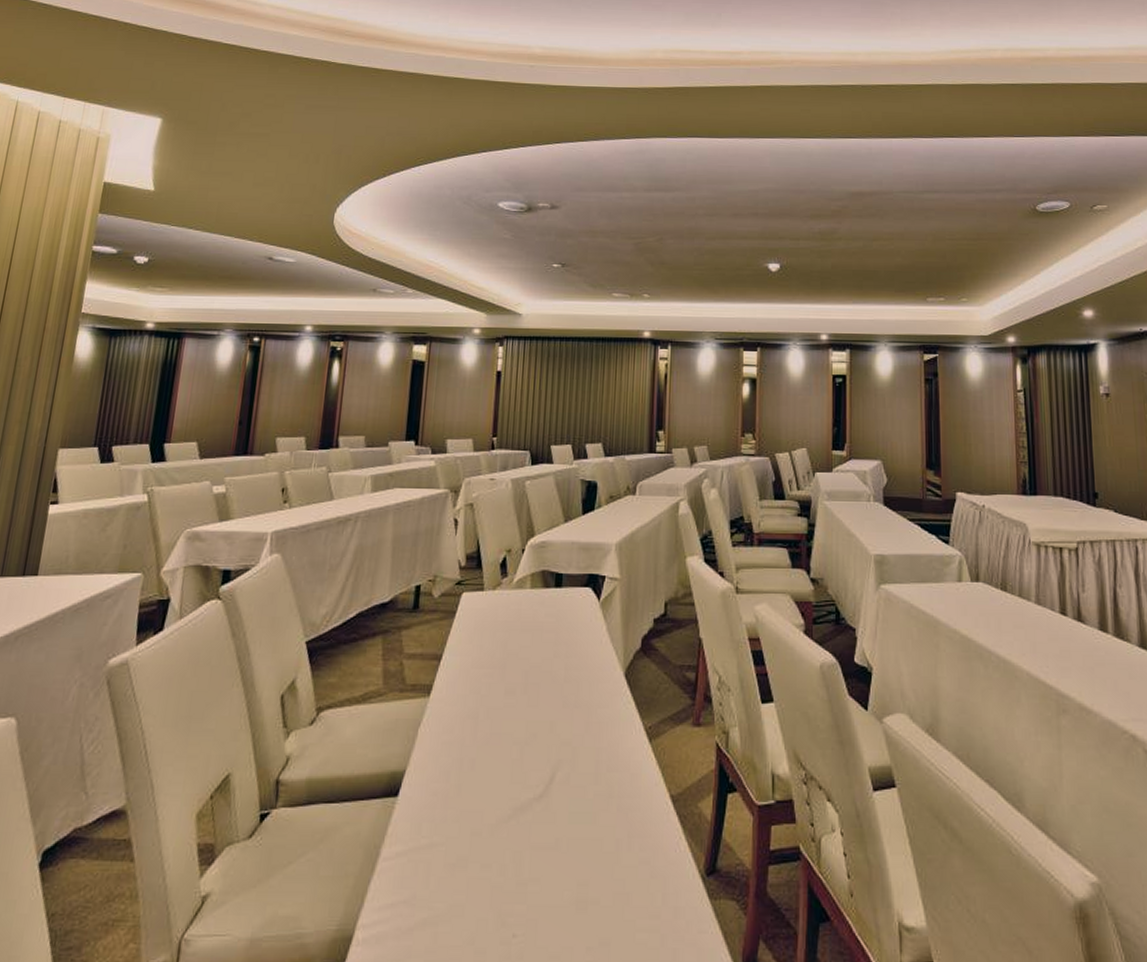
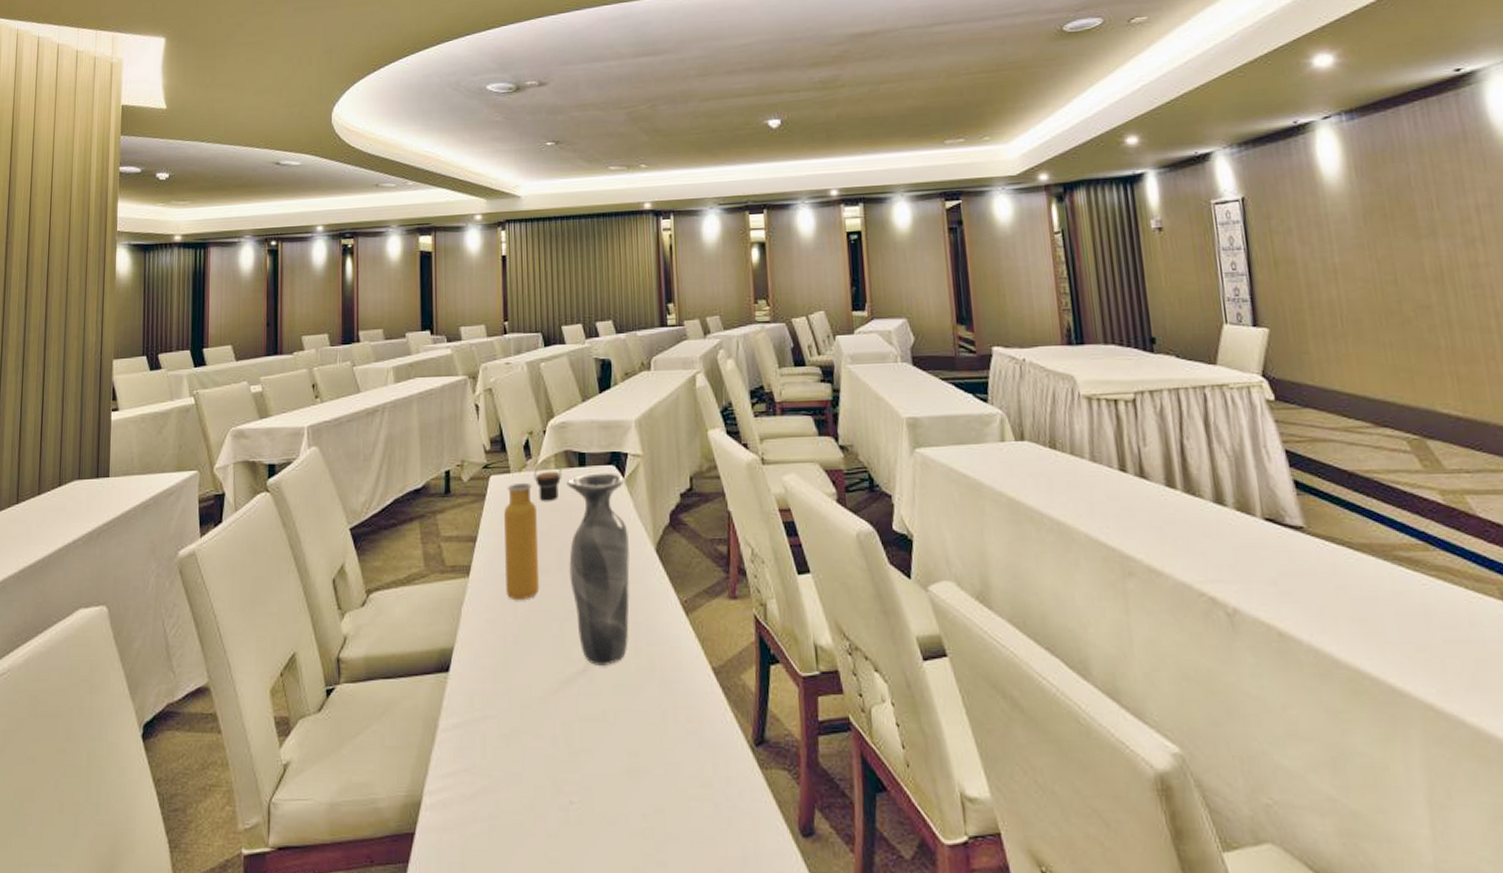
water bottle: none [467,579,537,723] -> present [504,459,562,601]
vase: none [535,594,601,792] -> present [566,472,630,665]

